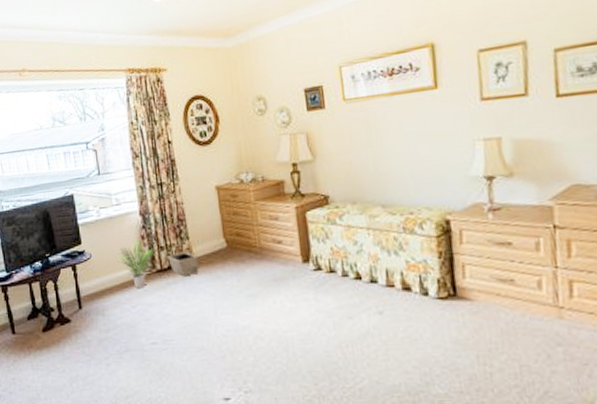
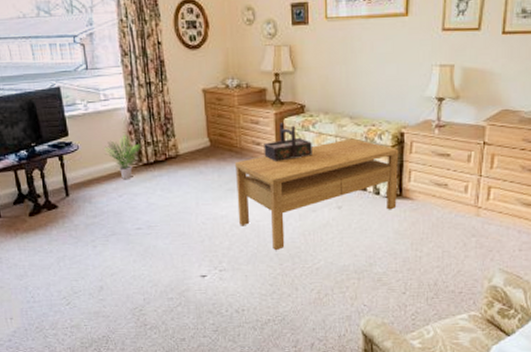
basket: present [168,242,199,277] -> none [154,140,183,171]
coffee table: none [254,230,452,368] -> present [234,138,399,251]
decorative box: none [285,216,342,262] -> present [264,122,312,163]

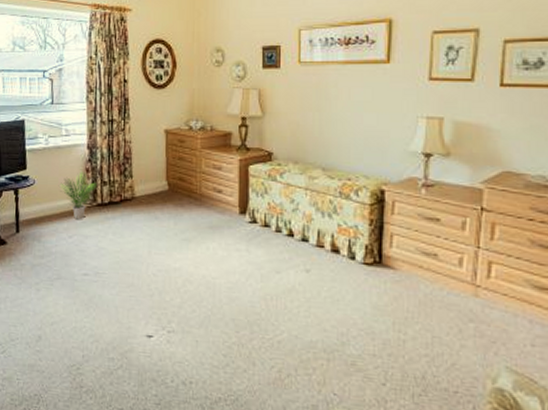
coffee table: present [234,138,399,251] -> none [192,192,379,315]
decorative box: present [264,122,312,163] -> none [225,170,279,213]

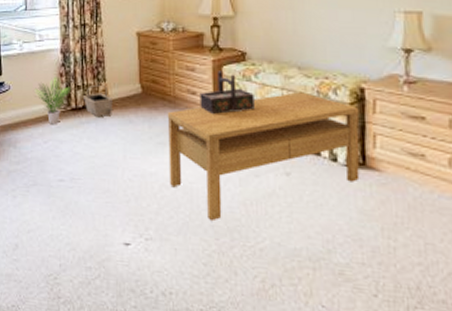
basket: none [110,180,139,214] -> present [84,84,112,118]
coffee table: none [192,192,379,315] -> present [167,92,360,222]
decorative box: none [225,170,279,213] -> present [200,71,255,115]

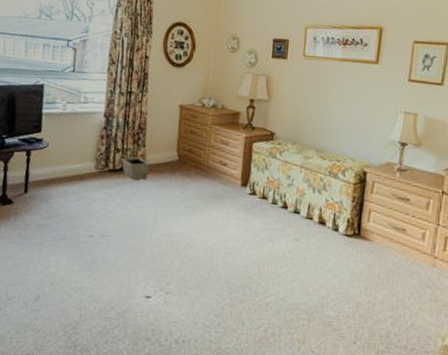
potted plant: present [34,76,70,125] -> none [73,138,110,184]
coffee table: present [167,92,360,222] -> none [194,170,361,279]
decorative box: present [200,71,255,115] -> none [229,146,277,185]

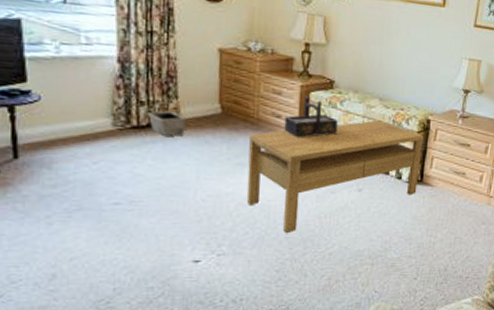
coffee table: none [194,170,361,279] -> present [246,120,424,234]
decorative box: none [229,146,277,185] -> present [284,96,338,138]

